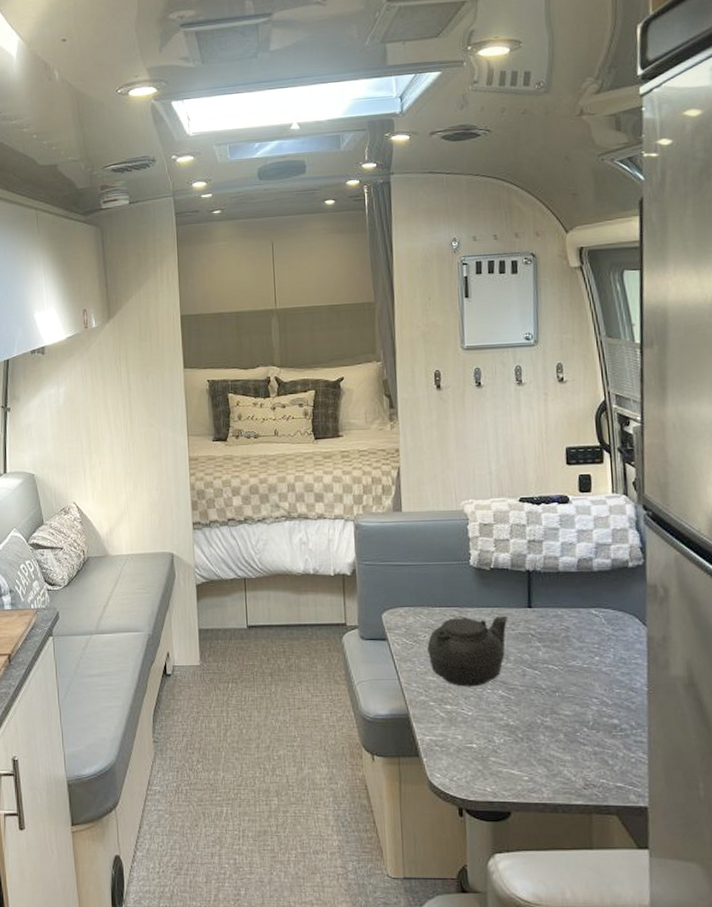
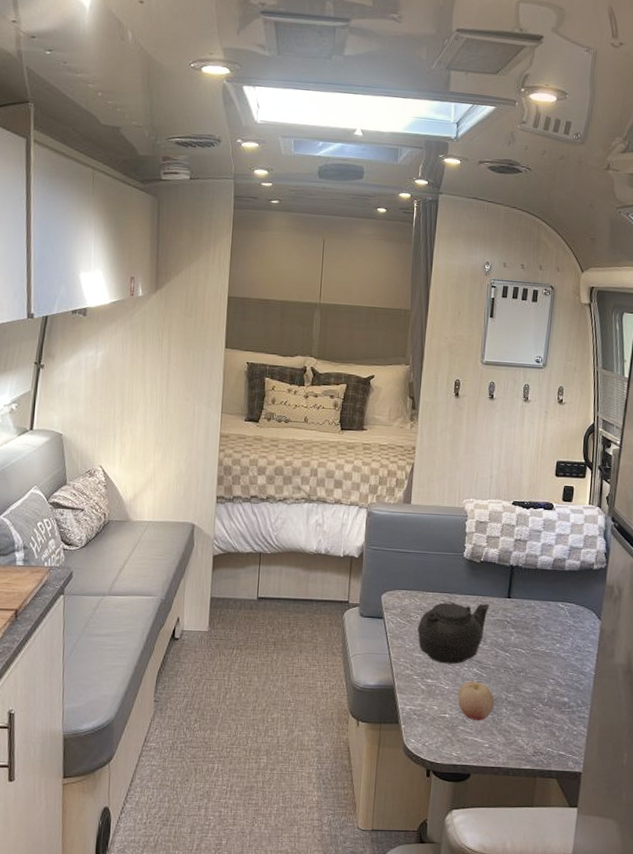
fruit: none [483,705,529,750] -> present [457,681,495,720]

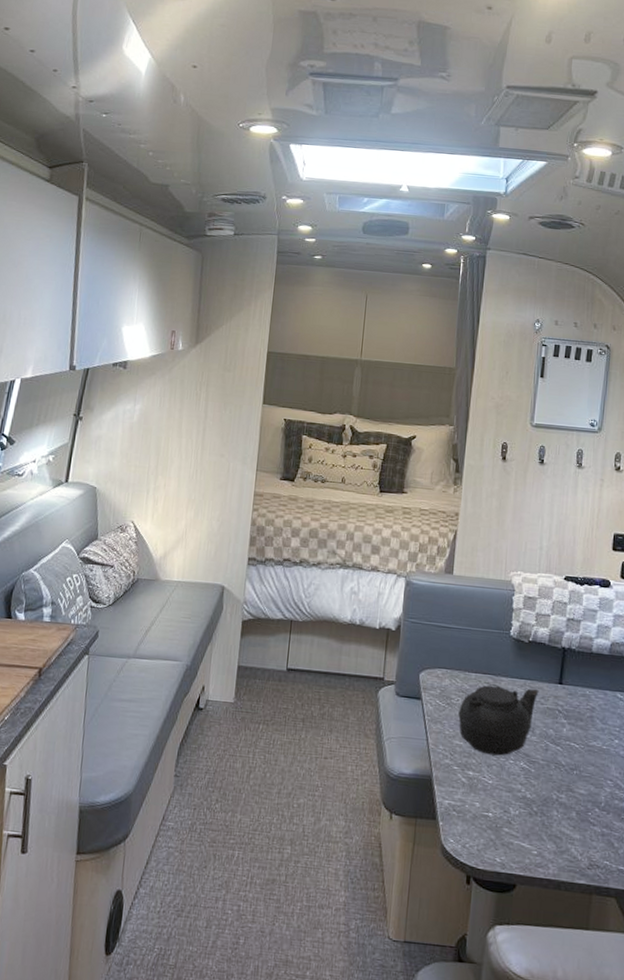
fruit: present [457,681,495,720] -> none [502,776,544,823]

